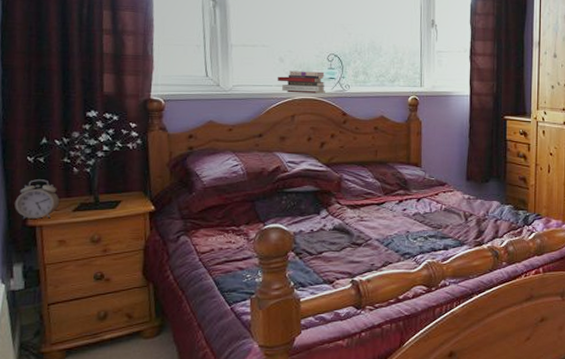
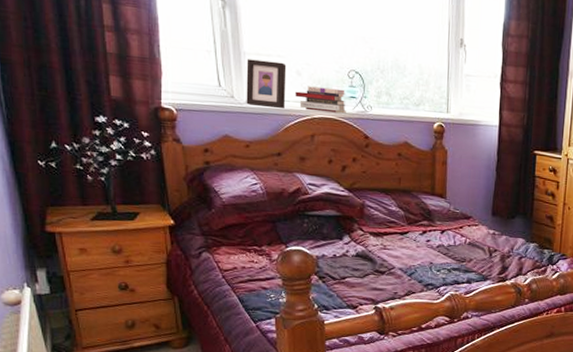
alarm clock: present [15,179,60,220] -> none [31,185,77,225]
picture frame: none [231,50,270,94] -> present [246,59,287,109]

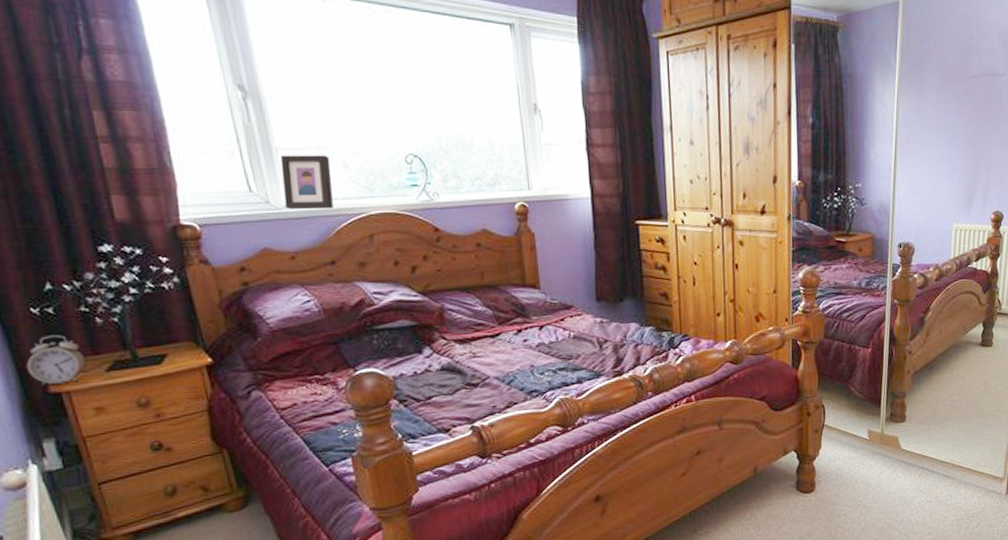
alarm clock: none [31,185,77,225] -> present [26,335,87,386]
books: present [295,86,346,114] -> none [344,177,408,207]

